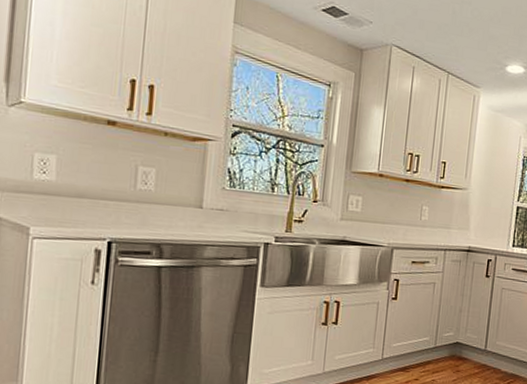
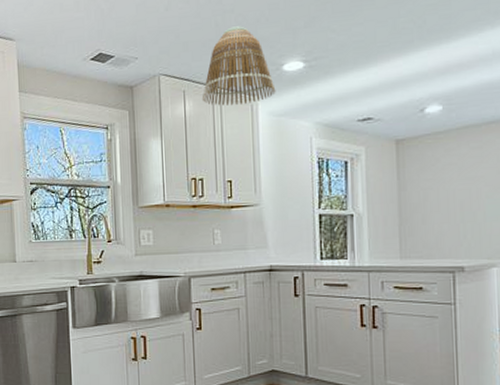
lamp shade: none [429,18,498,94] -> present [201,26,276,106]

